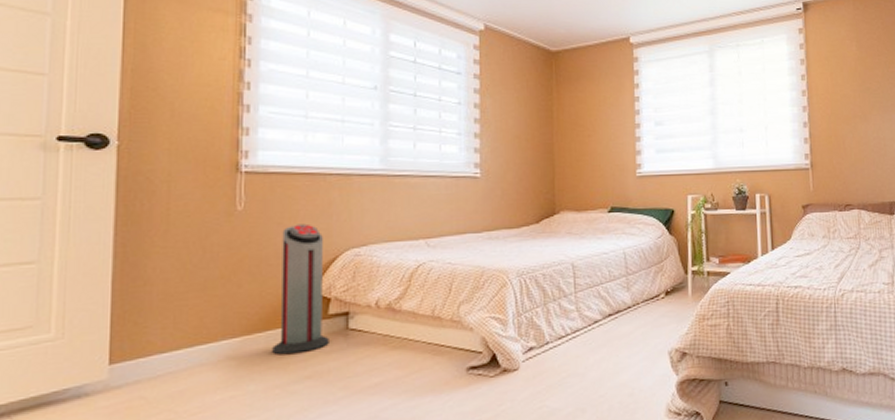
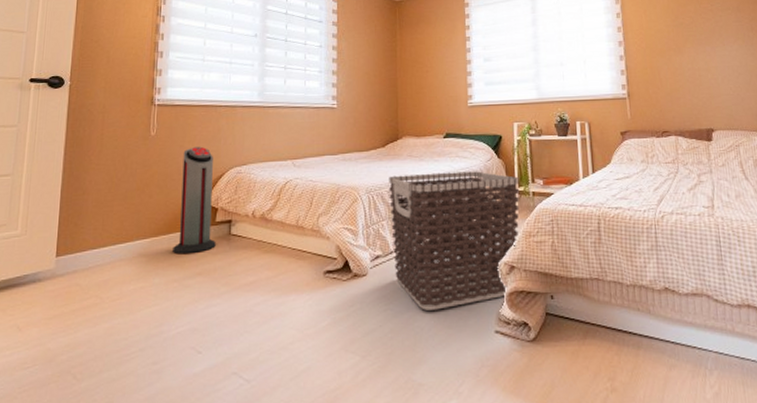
clothes hamper: none [544,249,693,405] -> present [389,171,520,310]

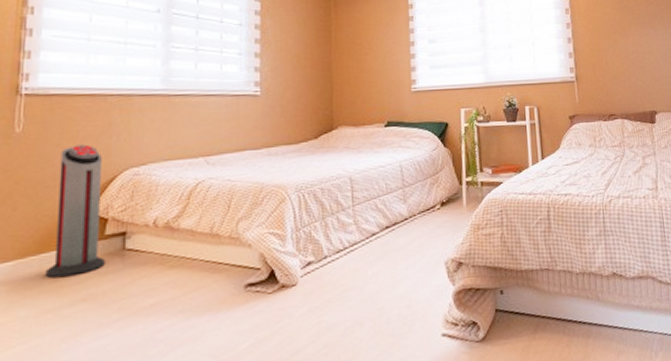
clothes hamper: present [389,171,520,310] -> none [322,162,468,319]

